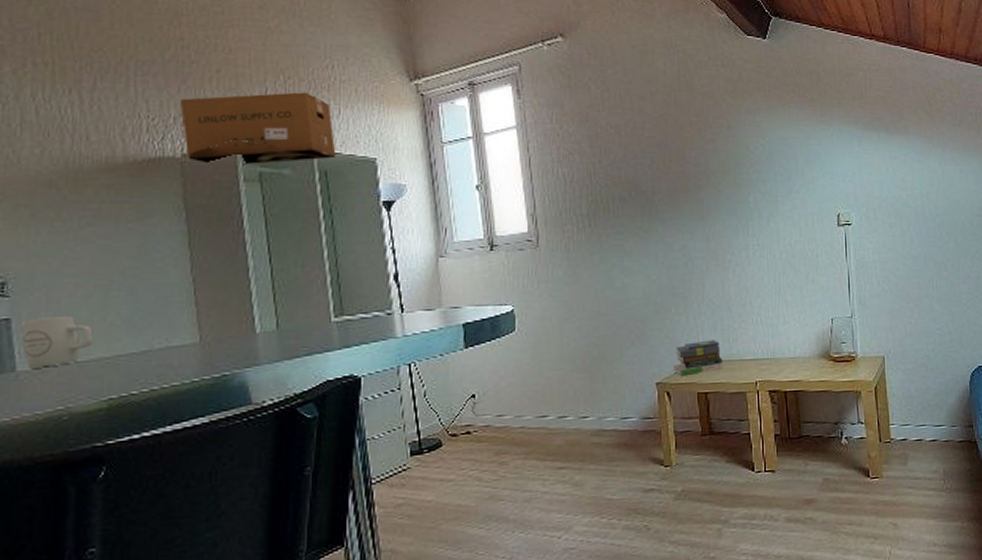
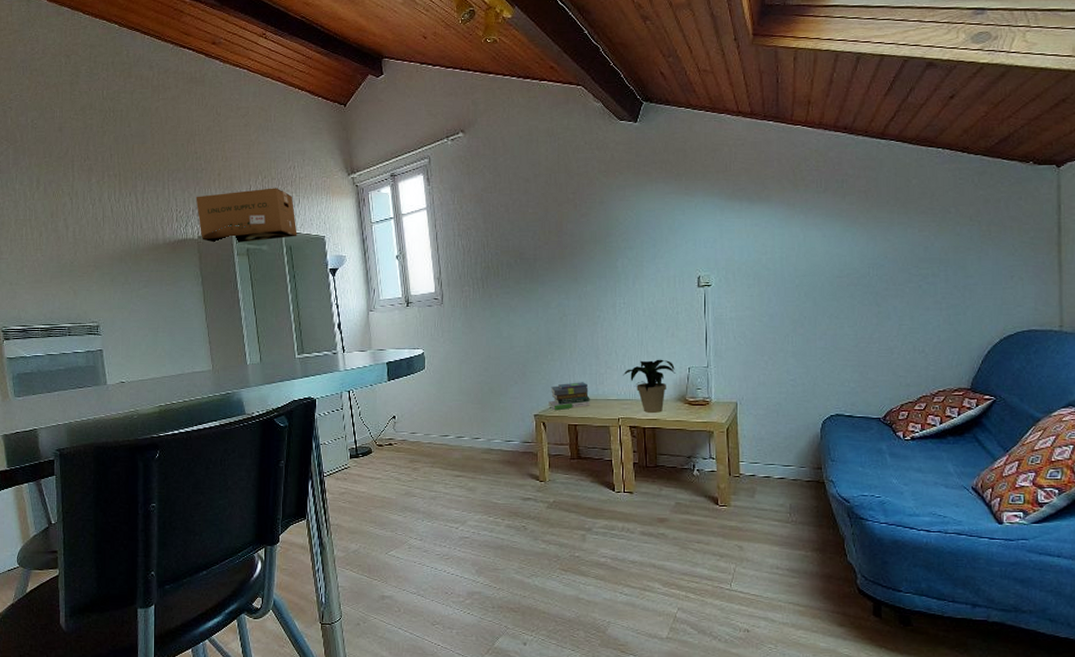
mug: present [20,315,95,368] -> none [108,348,150,383]
potted plant: none [759,309,817,373] -> present [623,359,675,413]

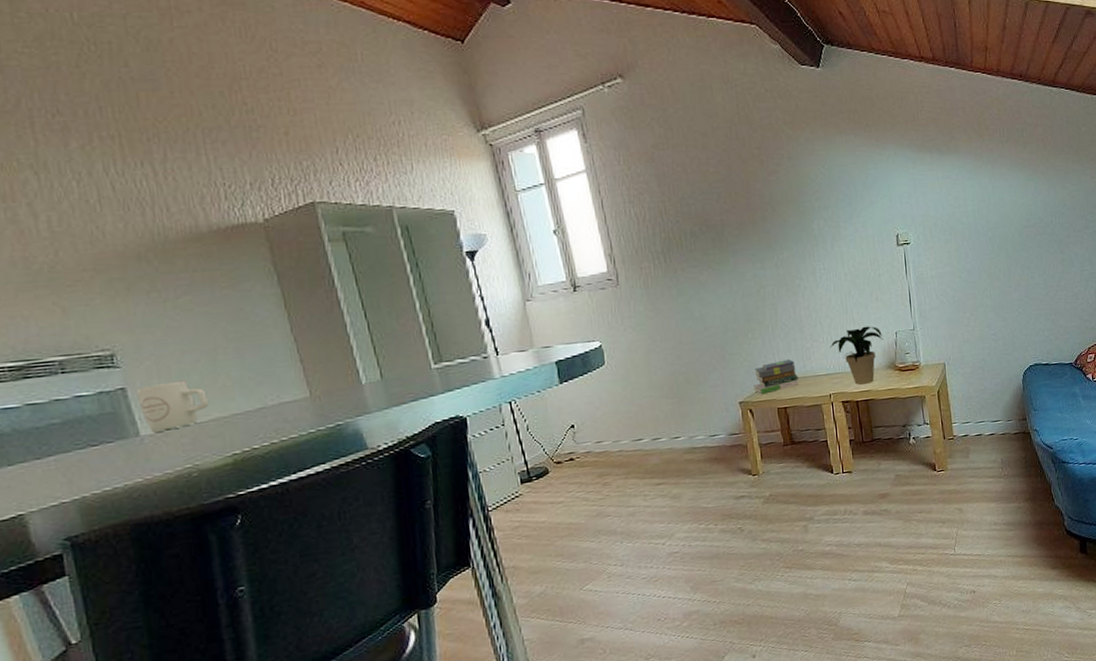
mug: none [108,348,150,383] -> present [135,380,210,432]
box: present [196,188,297,244] -> none [253,150,415,228]

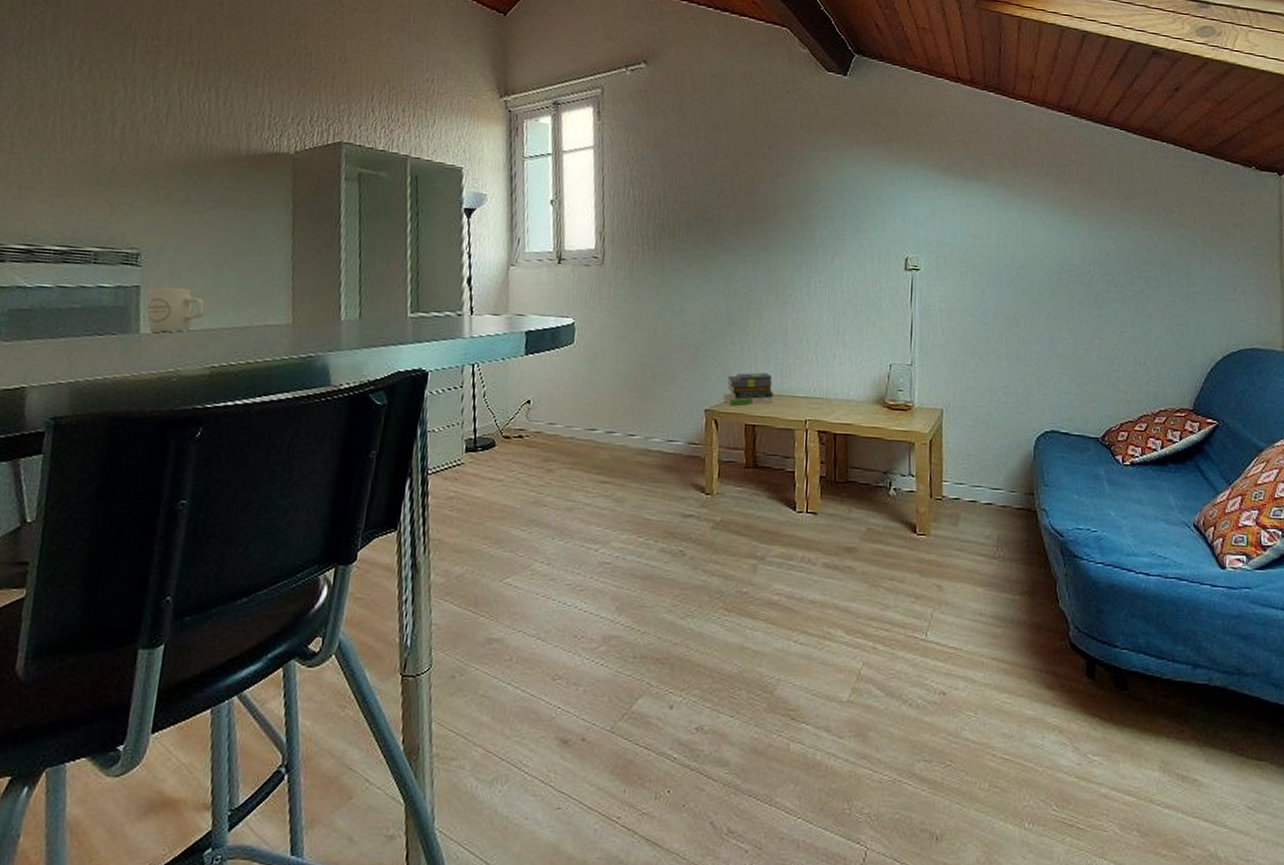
potted plant: present [830,326,883,385] -> none [814,351,874,416]

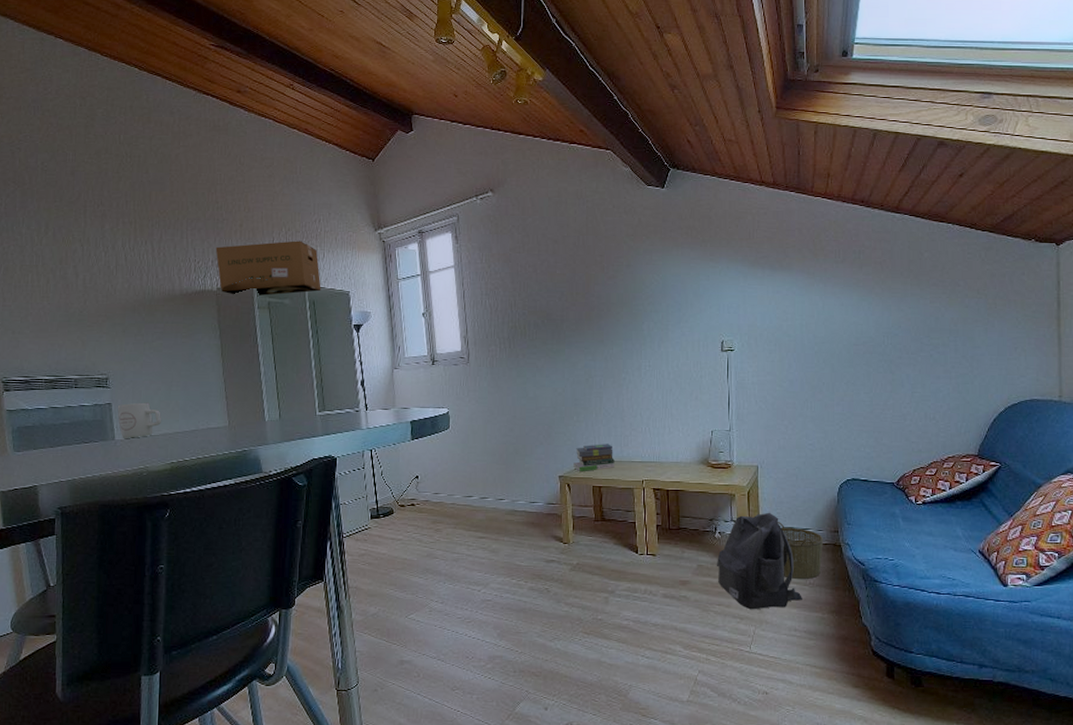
box: none [298,101,428,166] -> present [215,240,321,297]
backpack: none [889,466,990,587] -> present [716,512,802,610]
basket: none [964,479,1017,551] -> present [778,522,824,579]

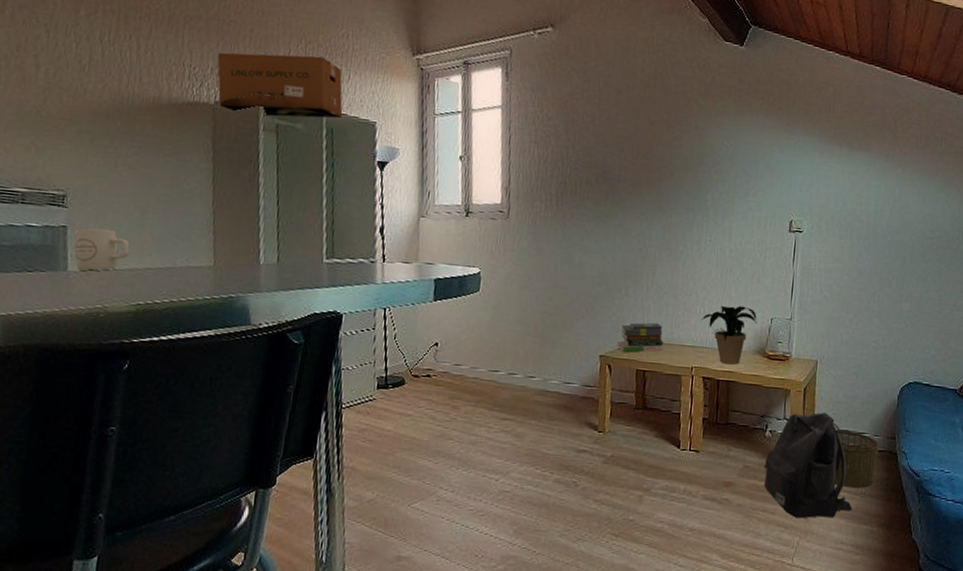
potted plant: none [647,422,698,475] -> present [701,305,757,365]

